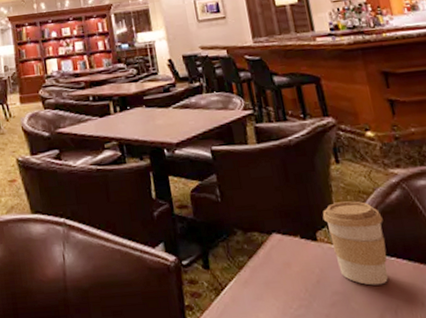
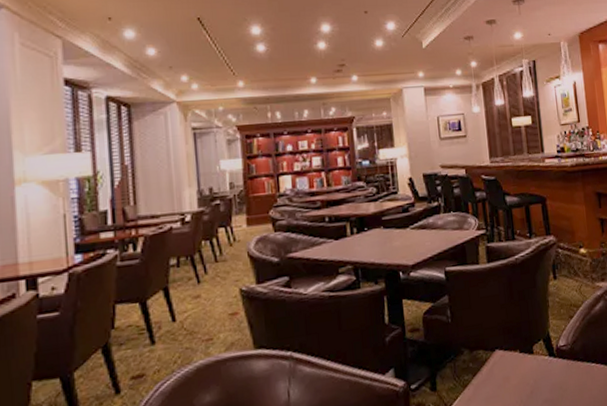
coffee cup: present [322,201,388,286] -> none [539,314,589,391]

